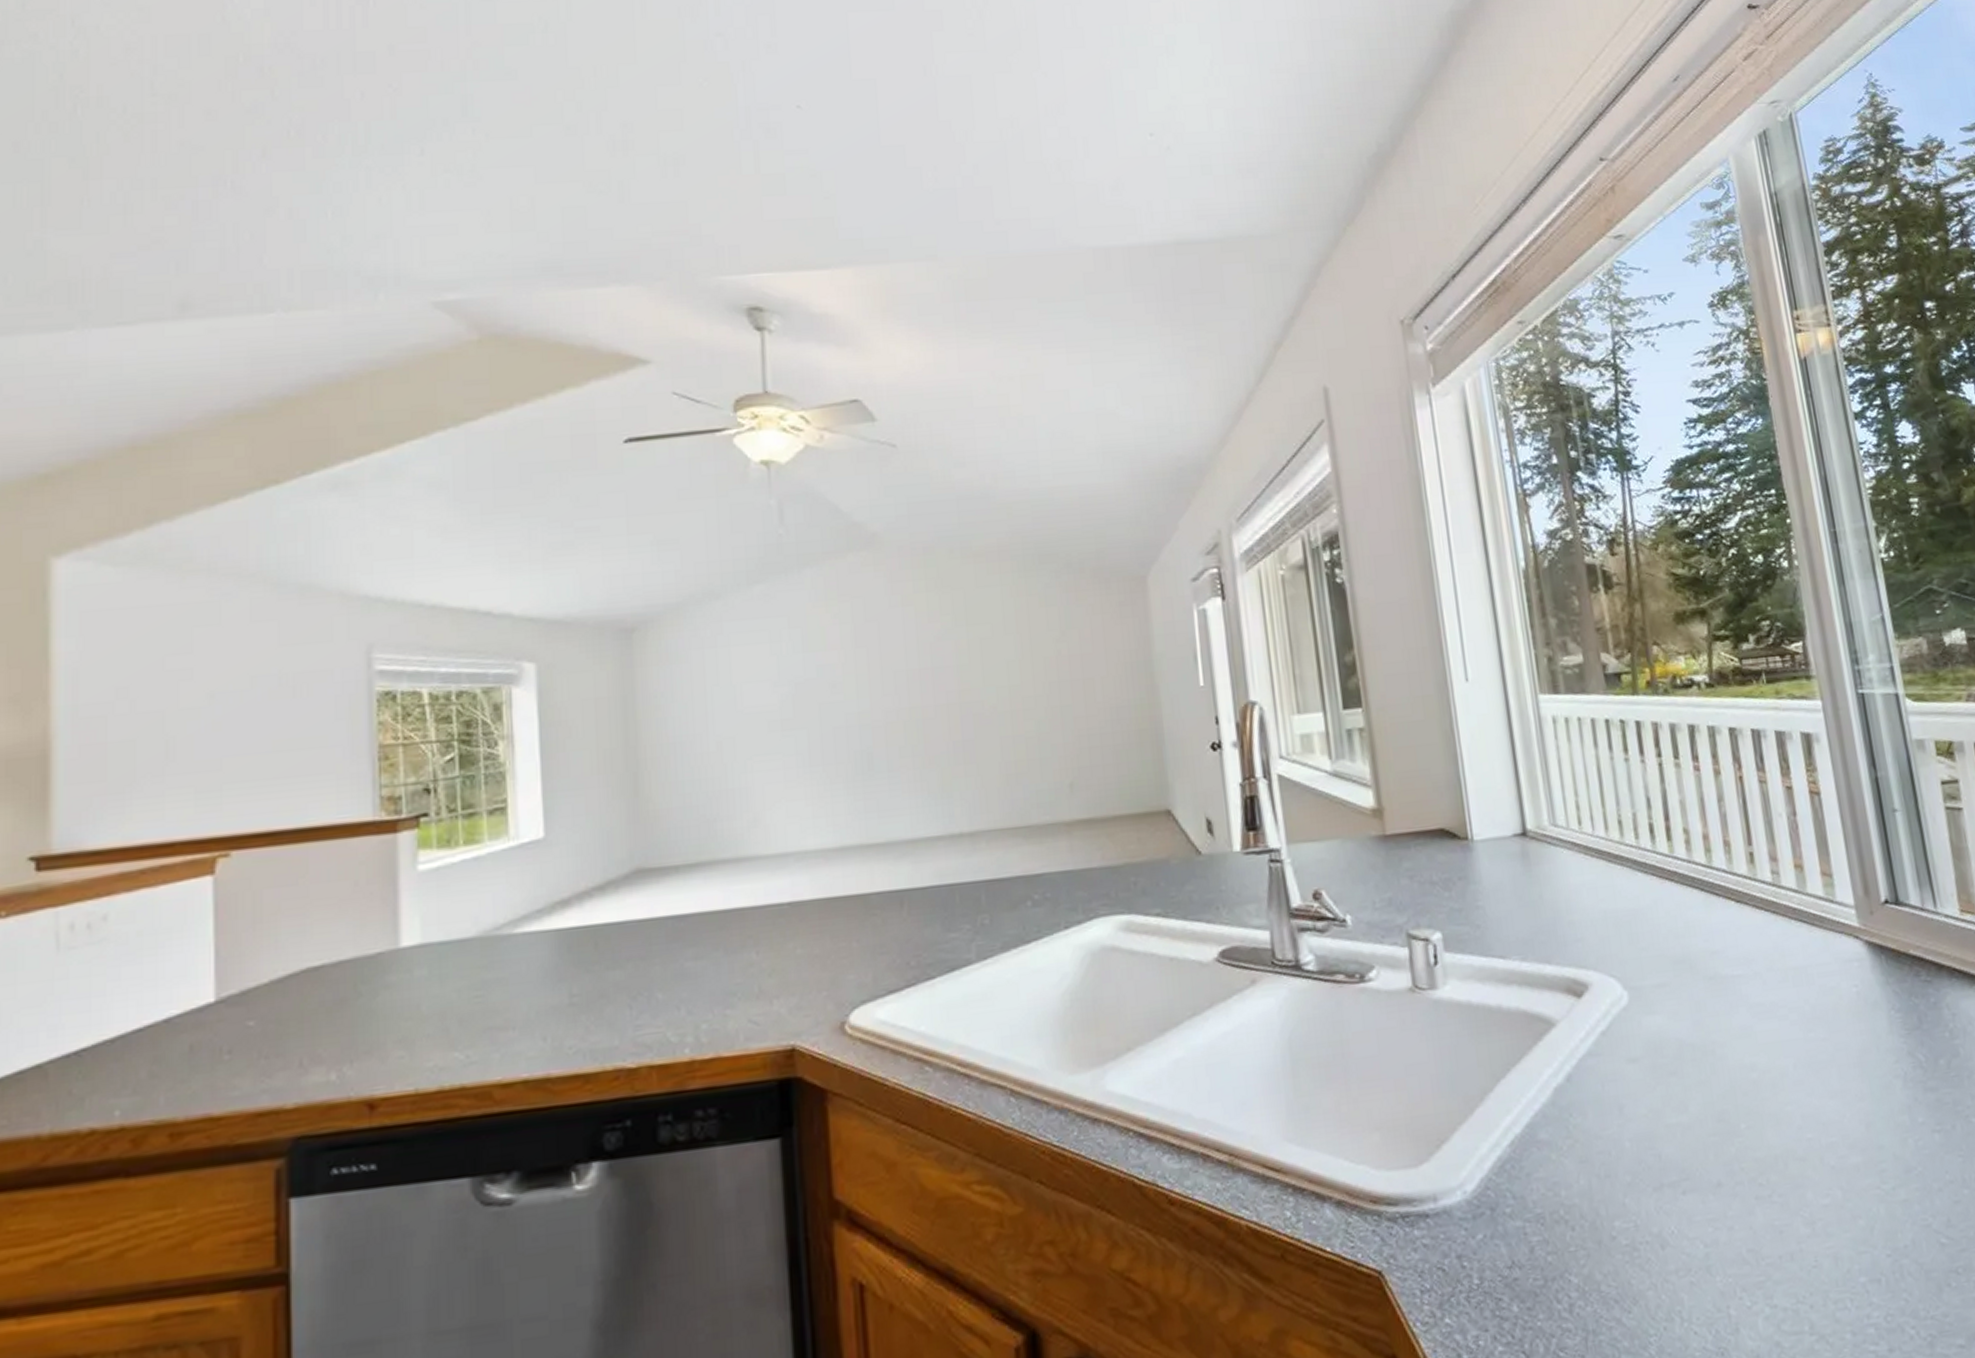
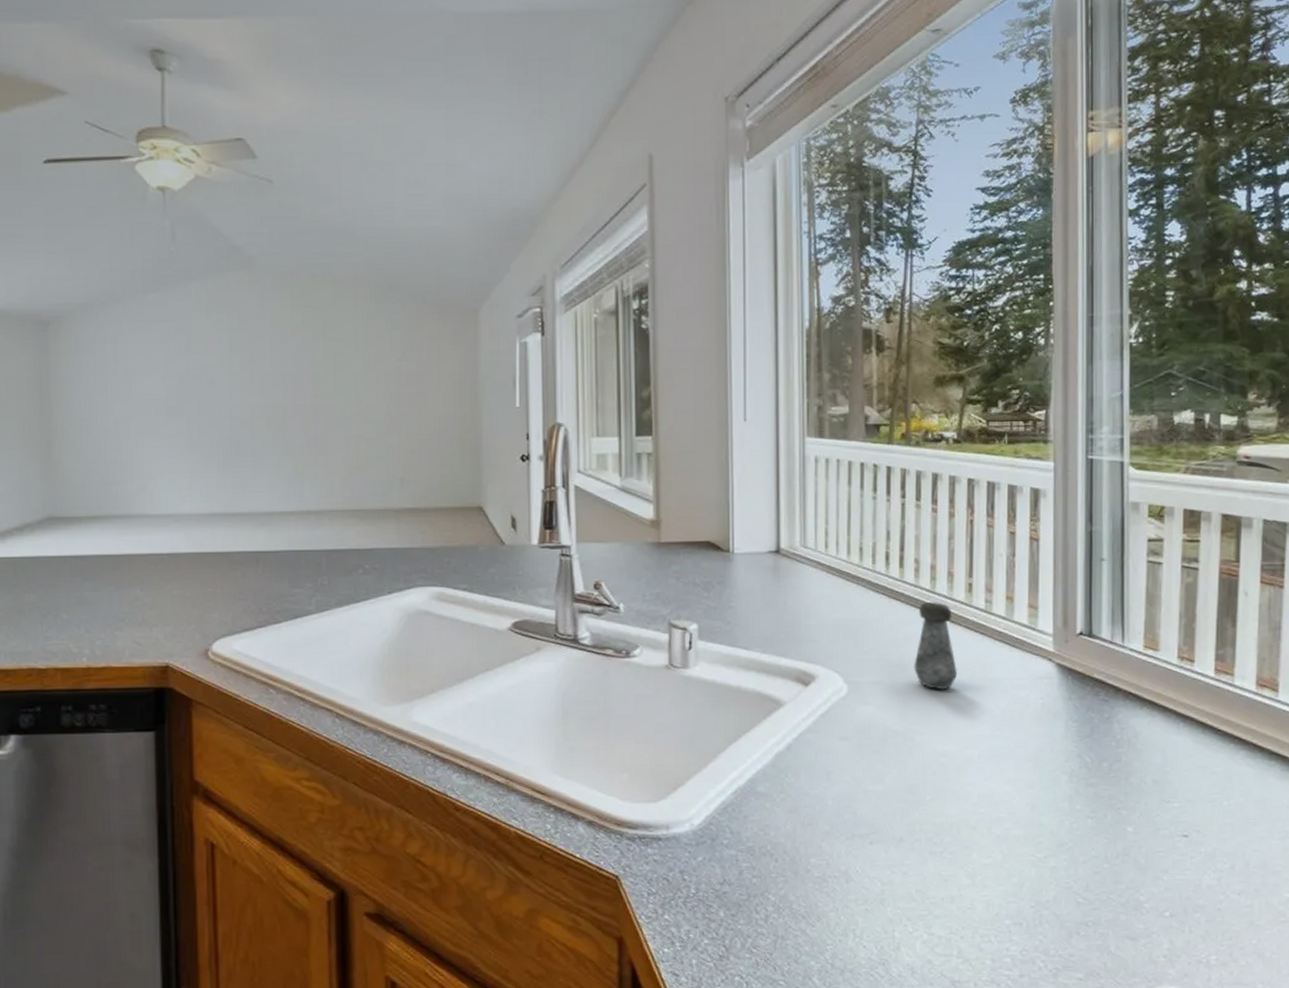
salt shaker: none [1697,878,1754,987] -> present [914,602,958,690]

